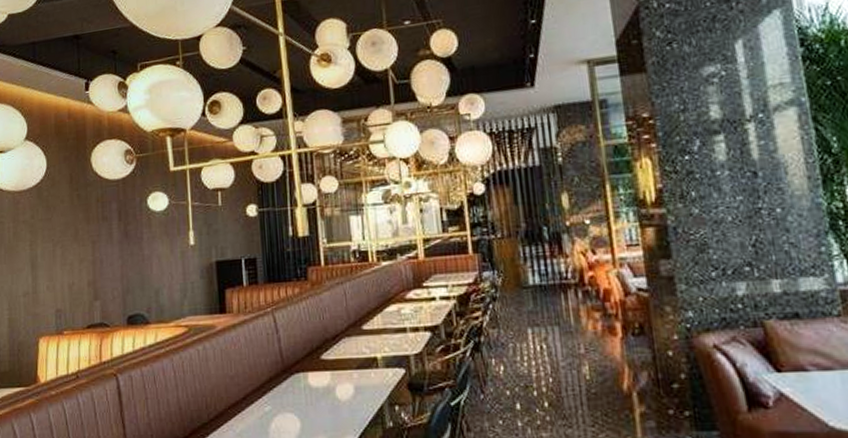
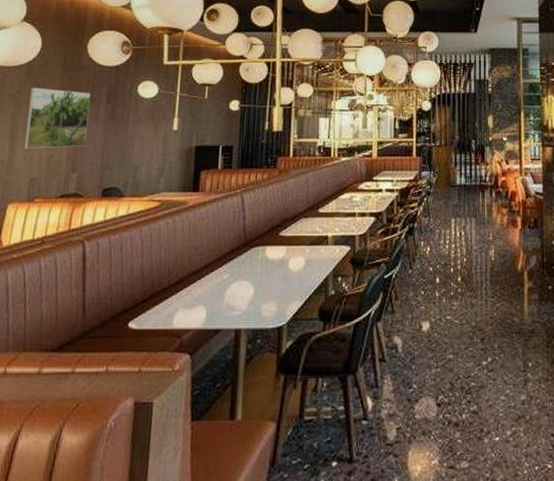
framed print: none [43,210,104,278] -> present [23,87,91,149]

